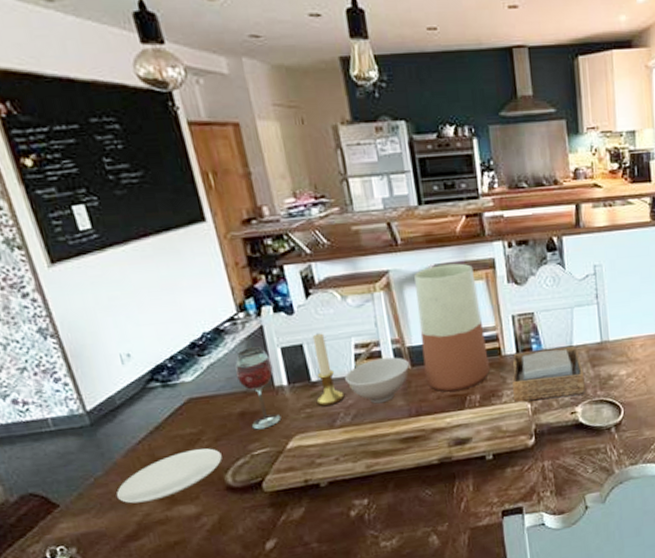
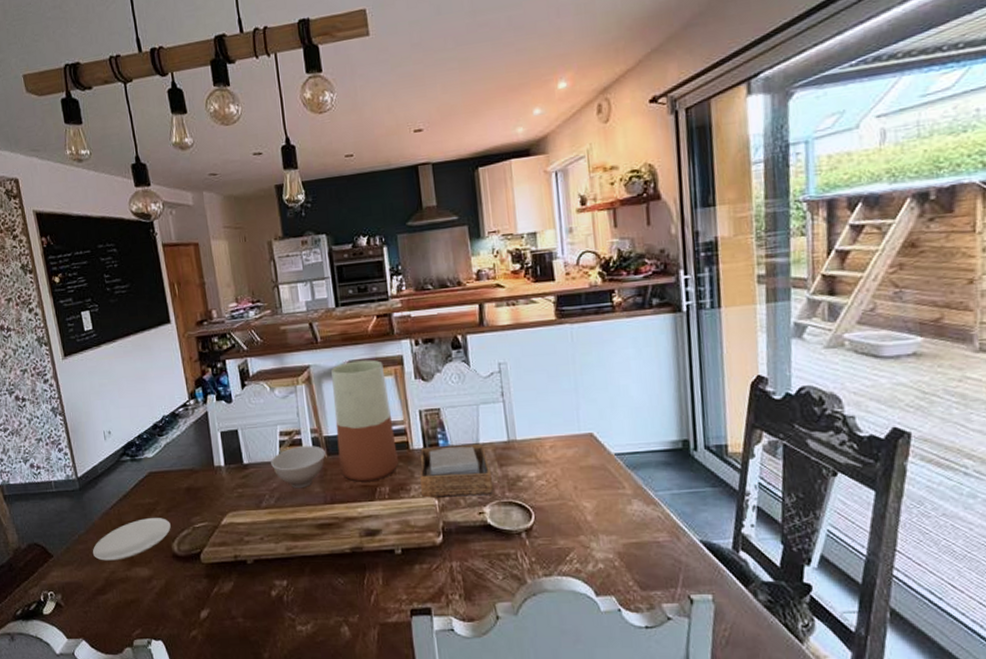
wineglass: present [234,346,281,430] -> none [184,430,218,505]
candle holder: present [312,333,345,407] -> none [245,420,270,488]

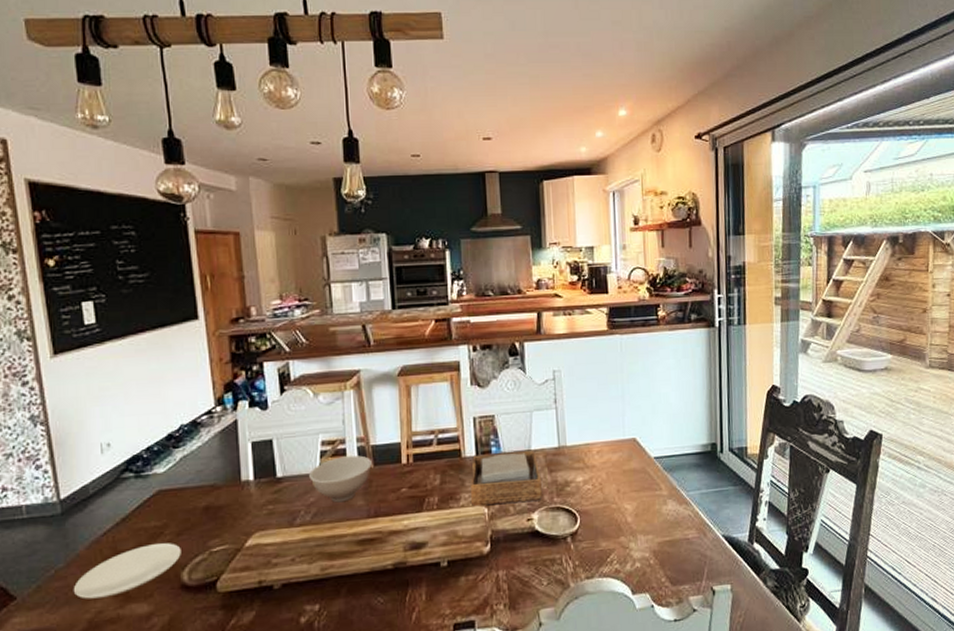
vase: present [331,360,398,482] -> none [383,365,449,493]

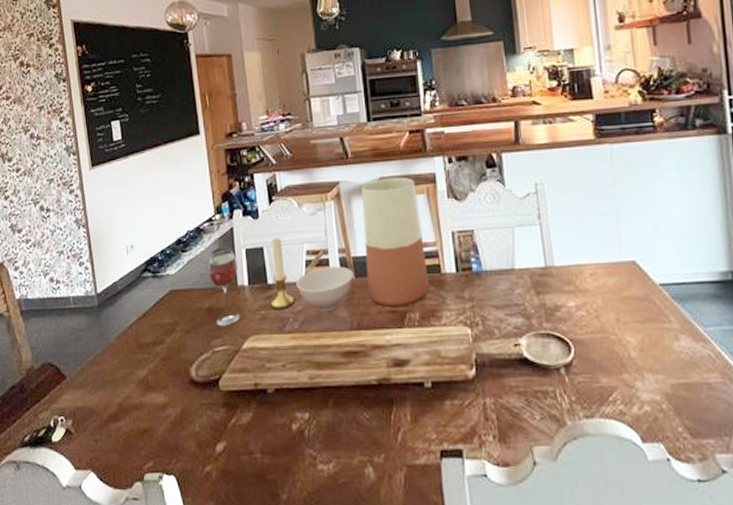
plate: present [73,543,181,600] -> none [107,339,190,385]
wineglass: none [205,440,244,526] -> present [208,247,240,327]
candle holder: none [279,429,307,504] -> present [270,238,295,310]
vase: none [383,365,449,493] -> present [361,177,429,307]
napkin holder: present [470,451,542,507] -> none [451,270,530,326]

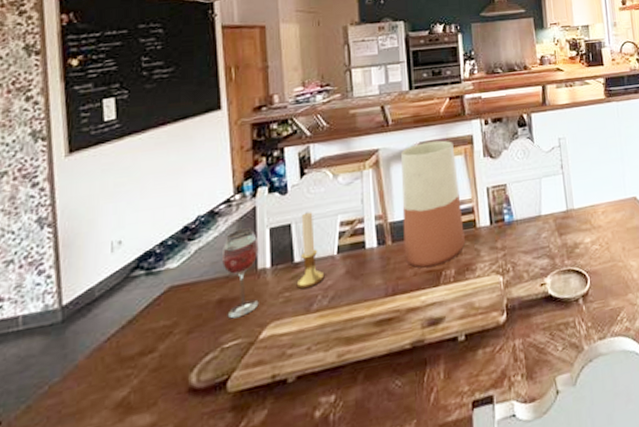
bowl: present [296,266,353,312] -> none [327,233,390,284]

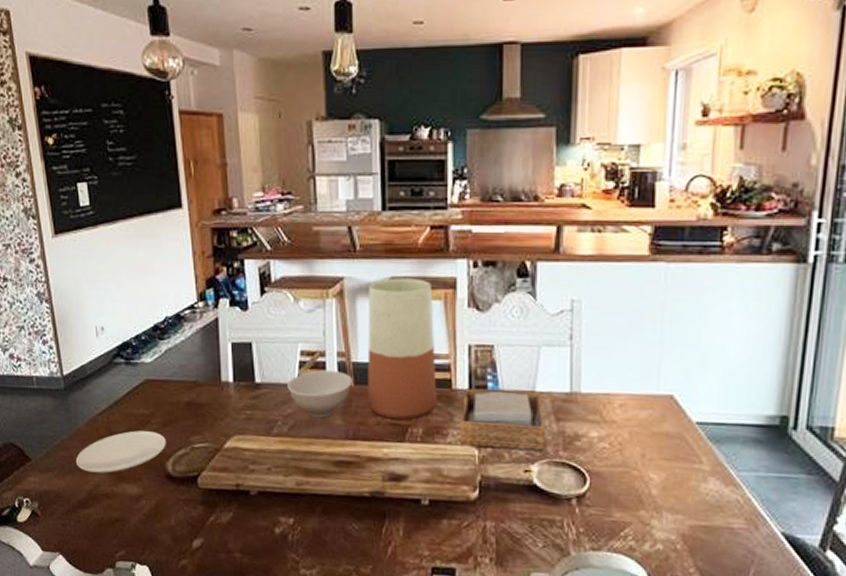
plate: none [67,342,191,416] -> present [75,430,166,474]
wineglass: present [221,228,259,319] -> none [188,338,223,423]
candle holder: present [296,212,325,290] -> none [257,334,285,412]
bowl: none [327,233,390,284] -> present [287,370,352,419]
napkin holder: none [485,216,554,276] -> present [459,388,545,451]

